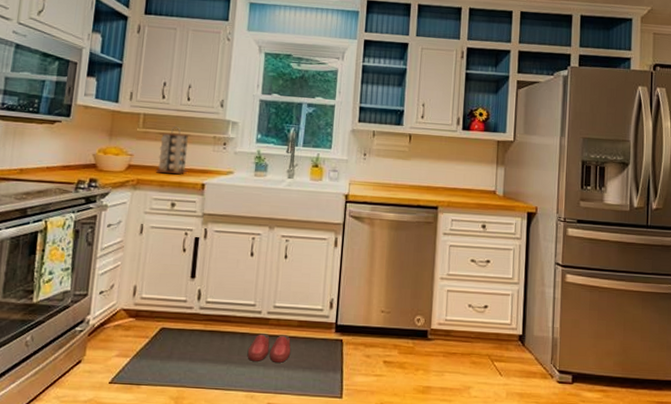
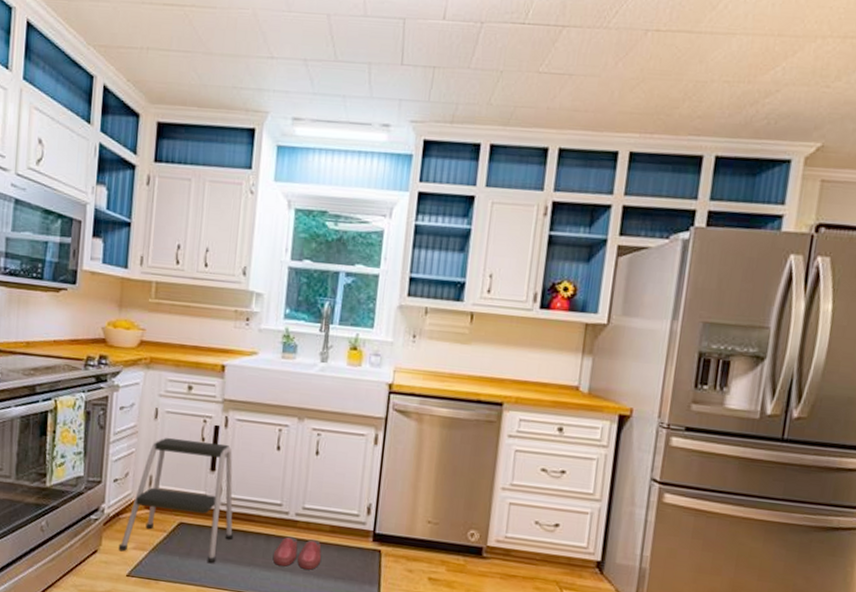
step stool: none [102,250,212,365] -> present [118,437,234,564]
spice rack: present [155,126,191,175] -> none [170,297,209,354]

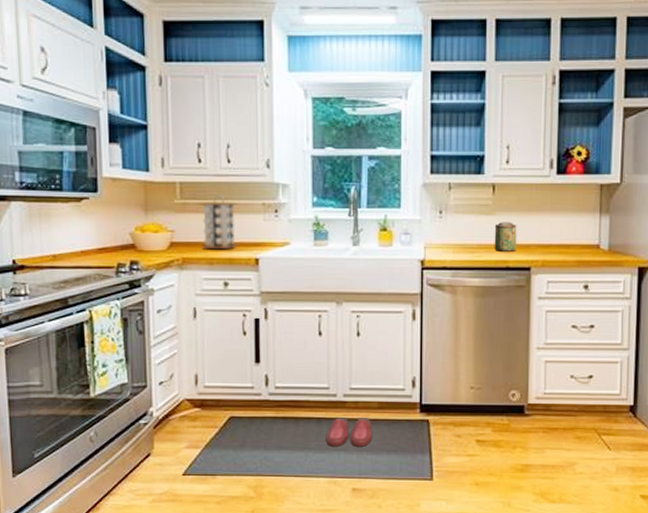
step stool: present [118,437,234,564] -> none [171,335,285,453]
spice rack: none [170,297,209,354] -> present [200,194,238,250]
canister: none [466,352,493,385] -> present [494,222,517,252]

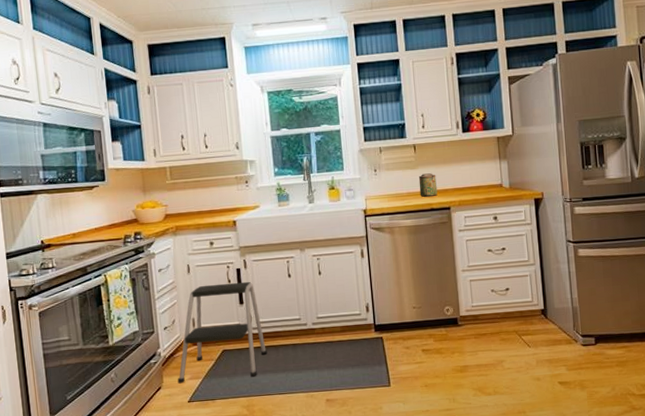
step stool: none [171,335,285,453] -> present [177,281,268,384]
spice rack: present [200,194,238,250] -> none [186,173,219,218]
slippers: present [325,418,373,447] -> none [301,340,339,367]

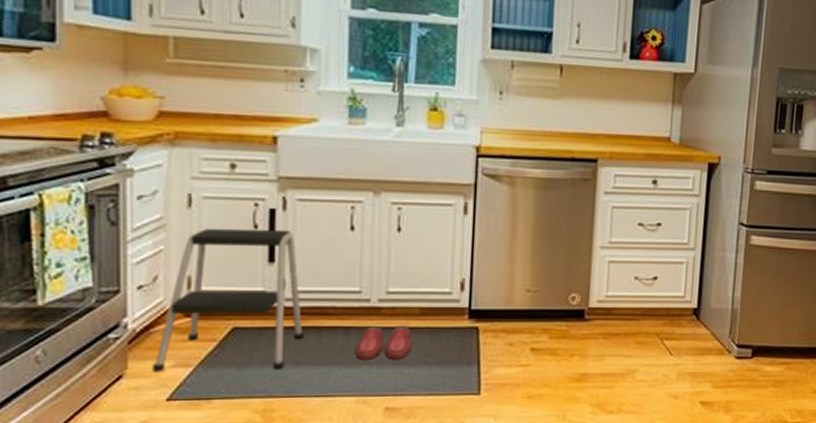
slippers: none [301,340,339,367] -> present [354,326,412,360]
canister: present [418,173,438,197] -> none [559,108,585,141]

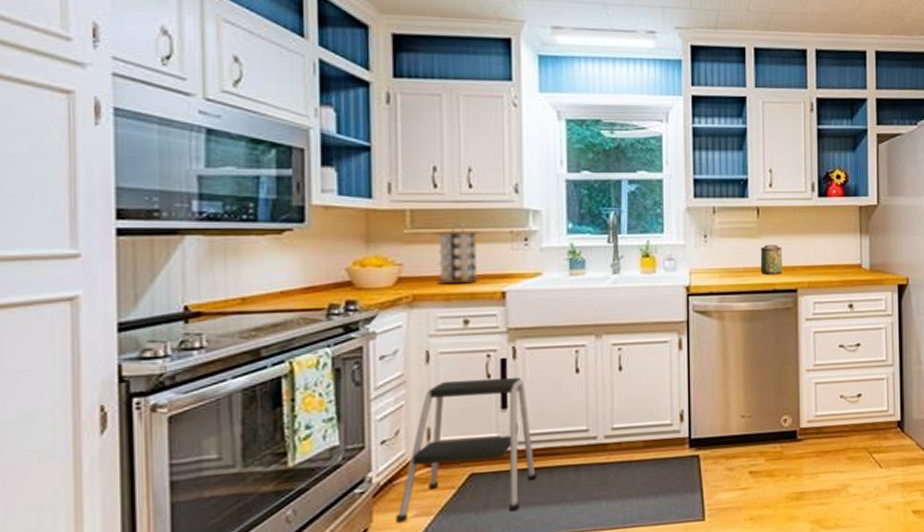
spice rack: none [201,55,251,124] -> present [435,222,481,284]
slippers: present [354,326,412,360] -> none [584,459,639,496]
canister: none [559,108,585,141] -> present [760,245,783,274]

